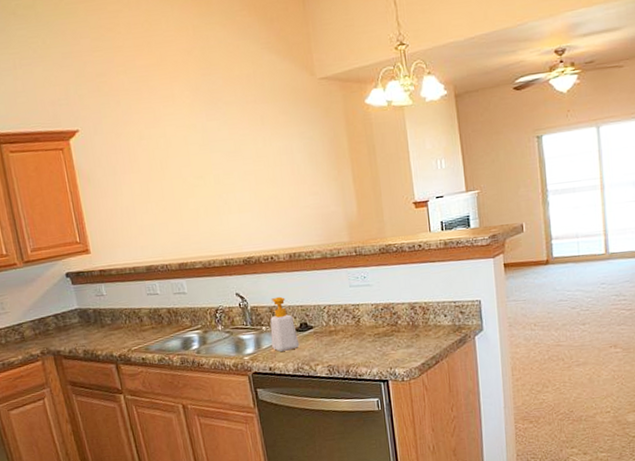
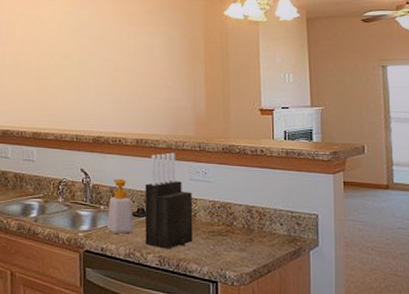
knife block: none [305,261,359,358] -> present [144,152,193,249]

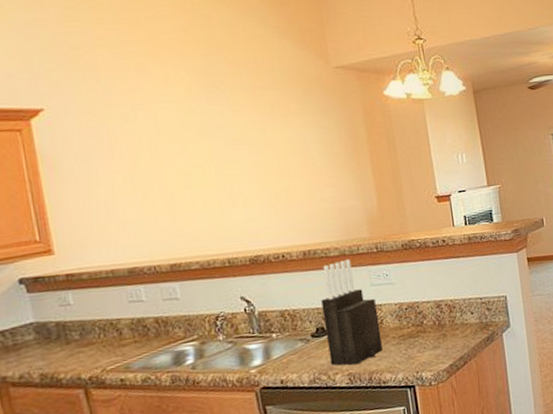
soap bottle: present [107,178,134,234] -> none [281,299,316,361]

